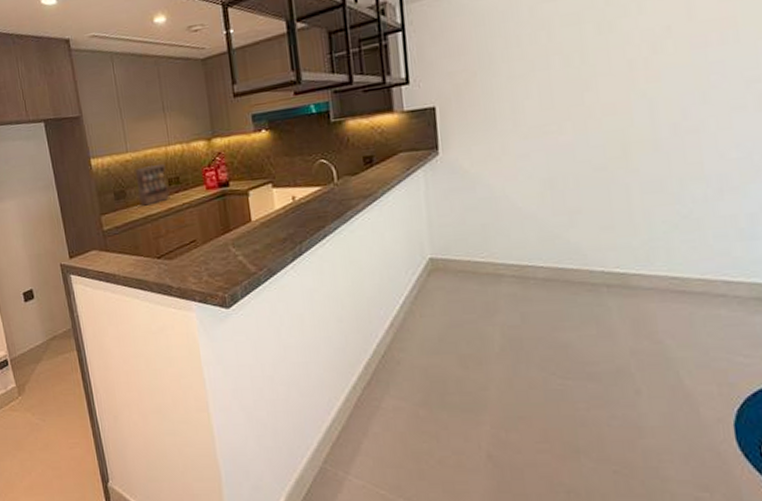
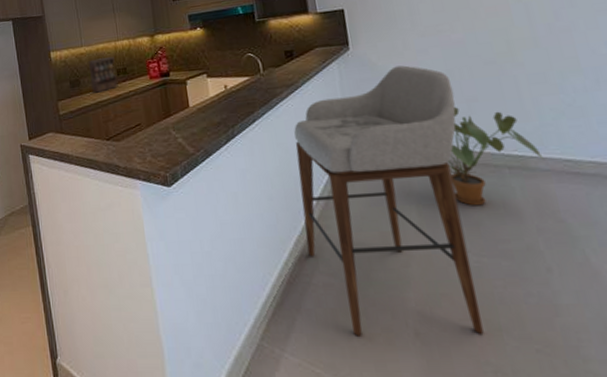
bar stool: none [369,172,560,459] -> present [294,65,484,336]
house plant: none [539,220,648,327] -> present [447,107,544,206]

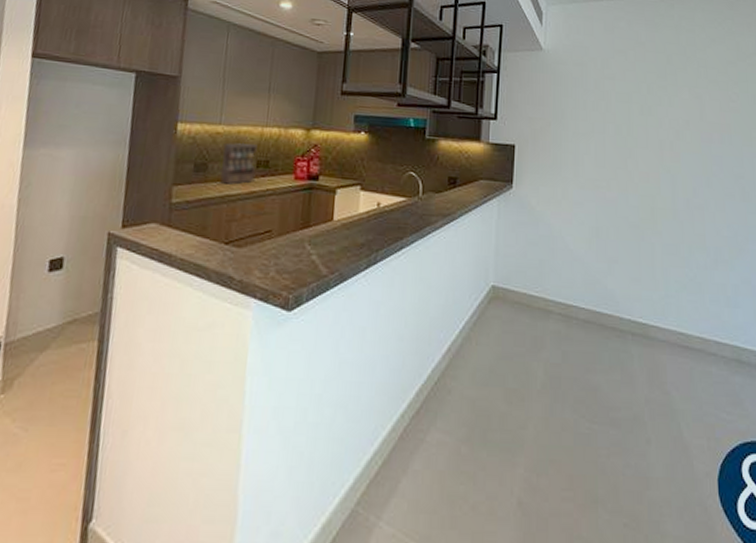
bar stool: present [294,65,484,336] -> none [428,214,599,505]
house plant: present [447,107,544,206] -> none [580,266,663,370]

